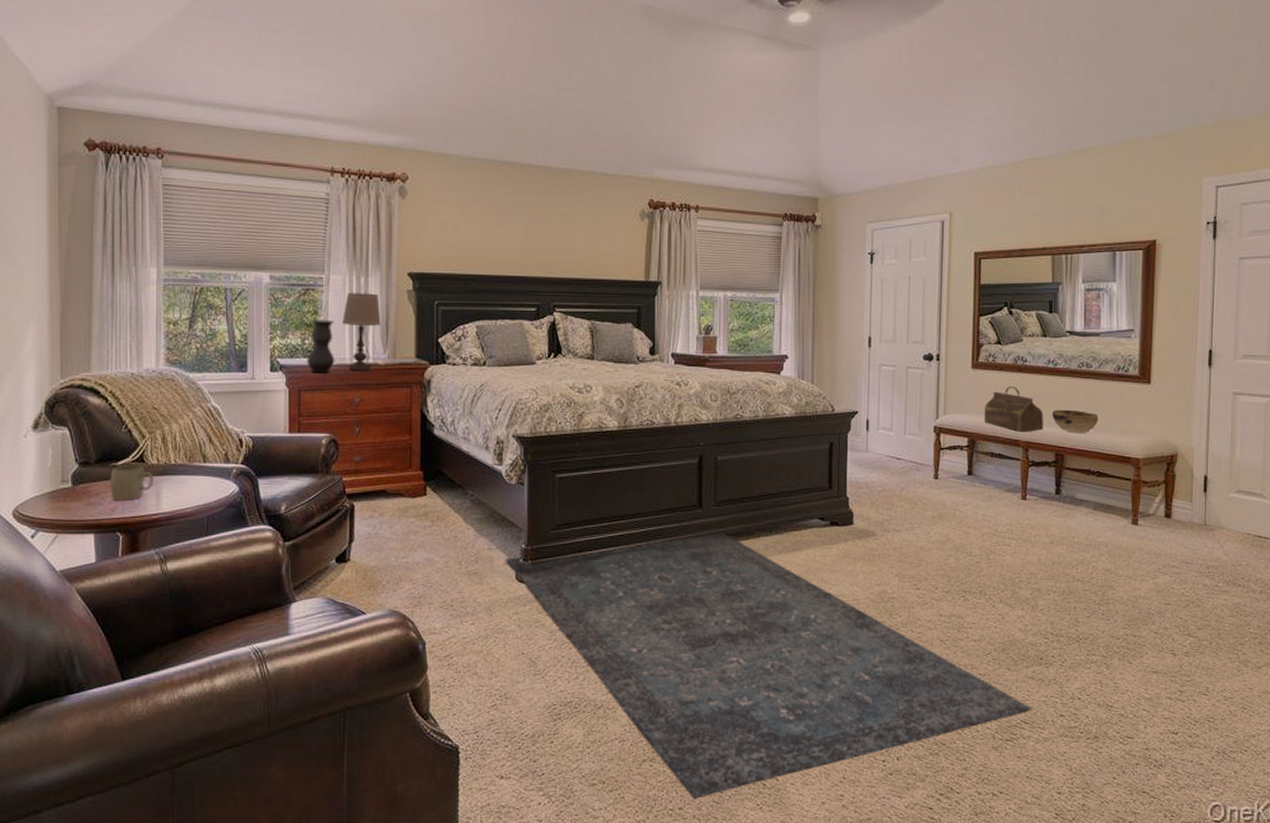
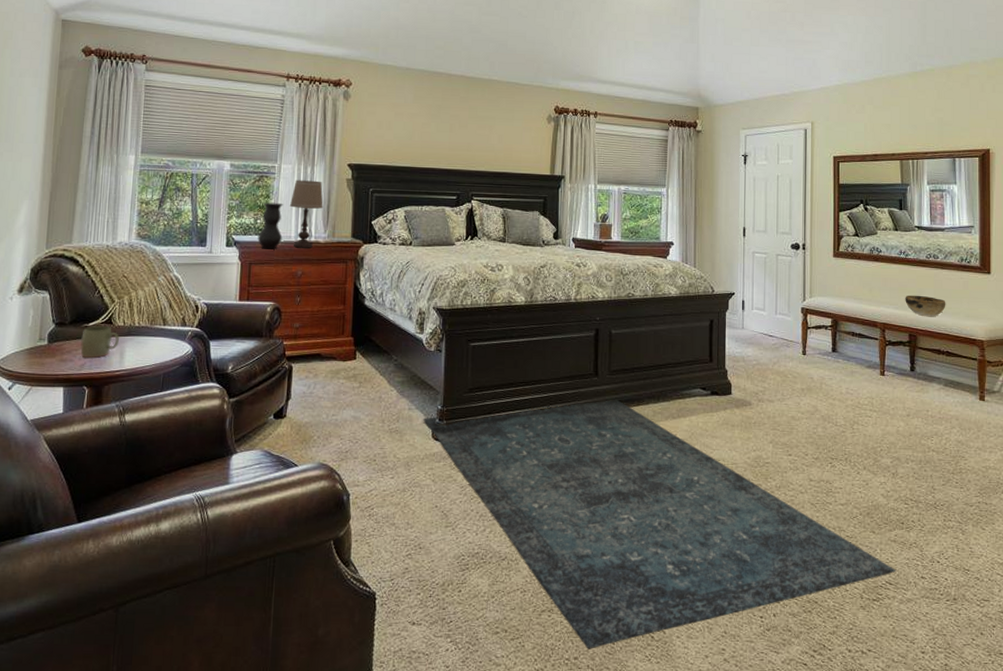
handbag: present [983,386,1044,432] -> none [845,274,898,315]

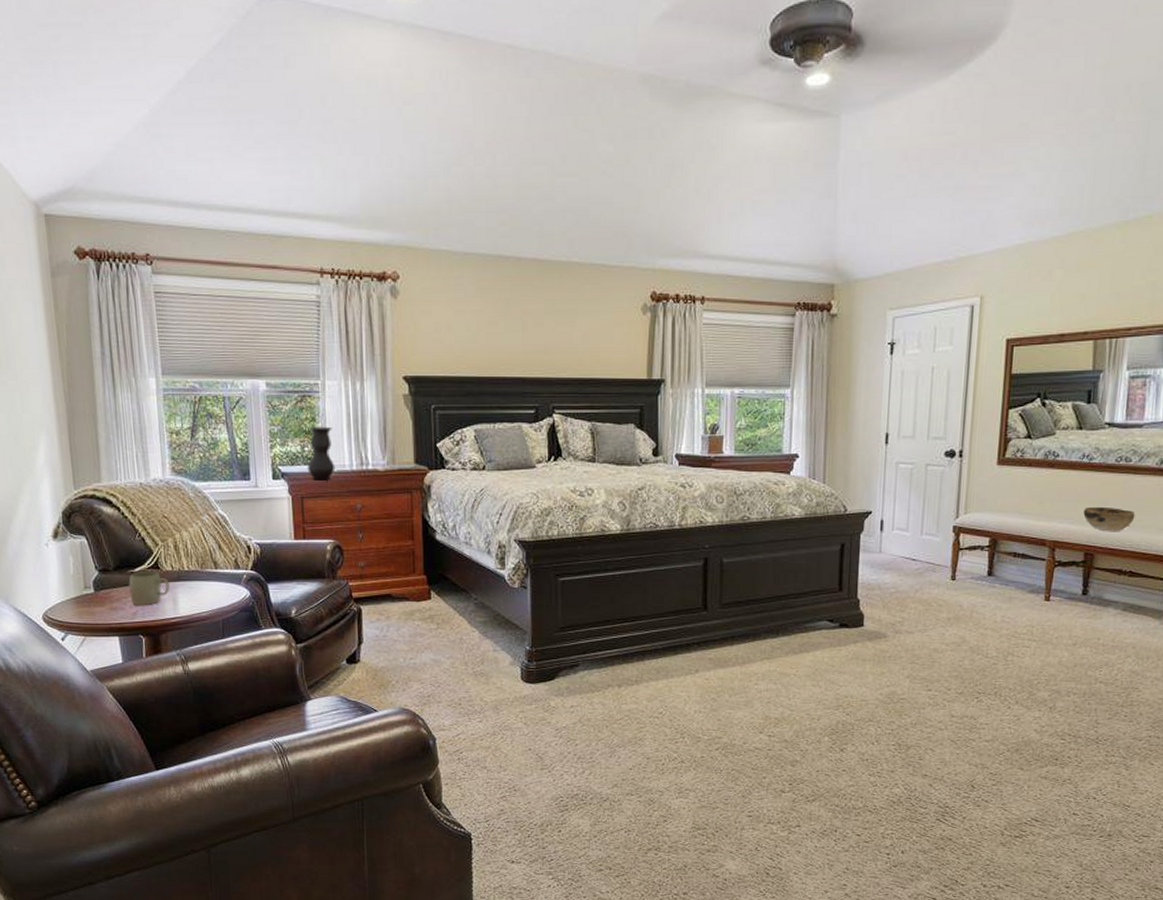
table lamp: present [289,180,323,248] -> none [339,398,379,478]
rug: present [422,400,897,649] -> none [509,636,1045,885]

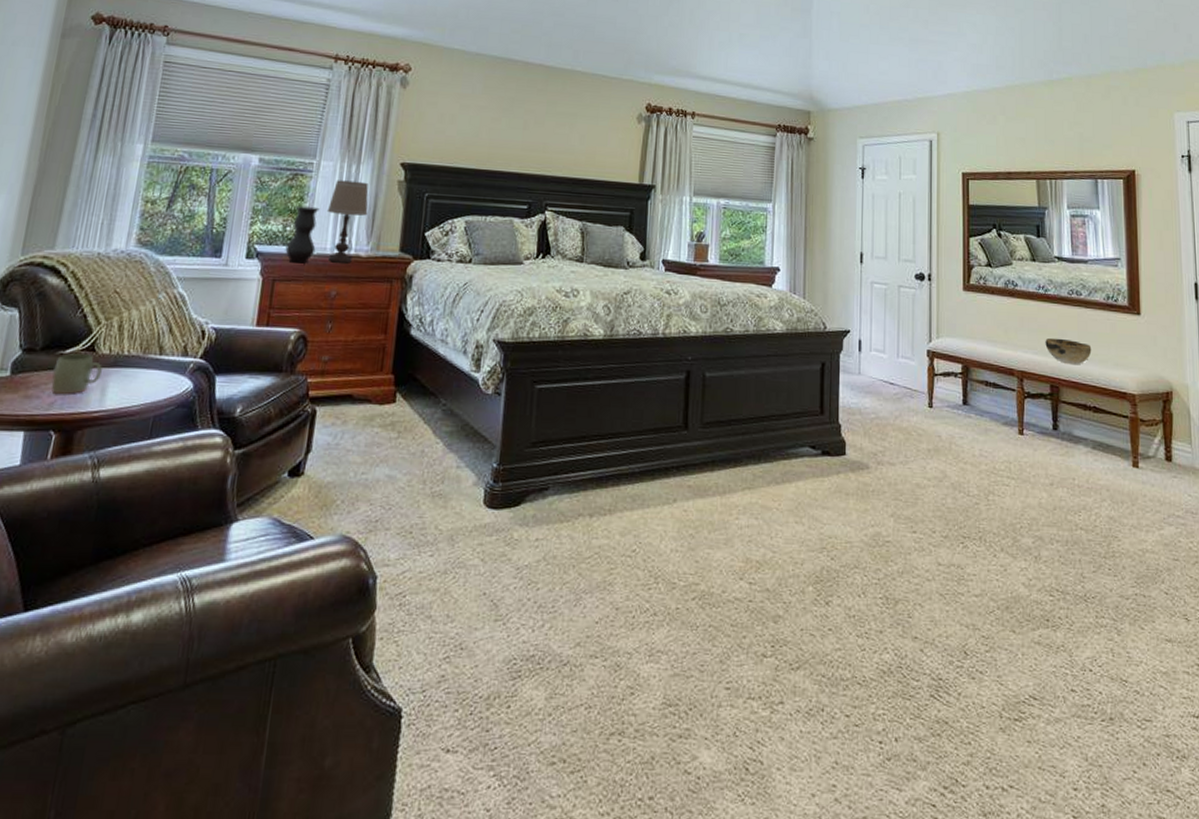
table lamp: none [339,398,379,478] -> present [326,180,369,264]

